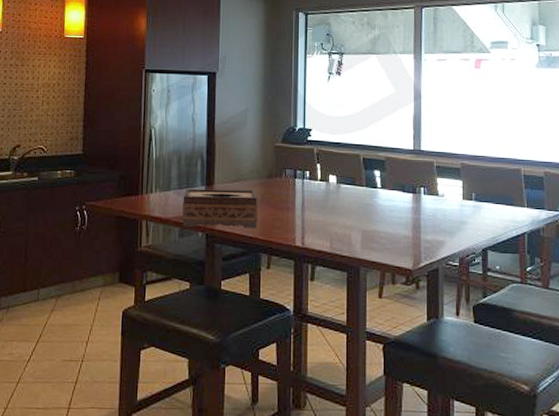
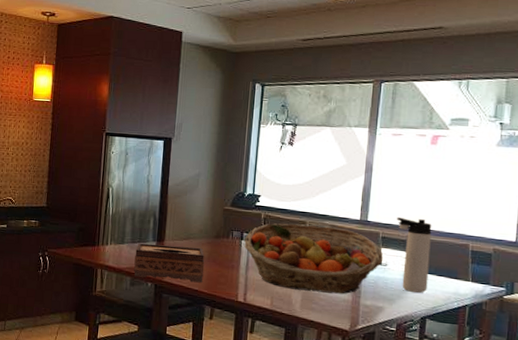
fruit basket: none [298,157,440,230] -> present [244,223,384,294]
thermos bottle: none [449,145,486,223] -> present [397,217,432,293]

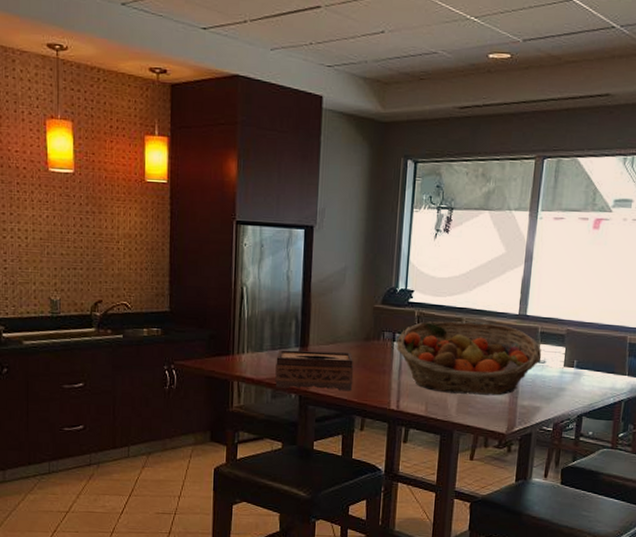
thermos bottle: present [397,217,432,293] -> none [556,310,592,390]

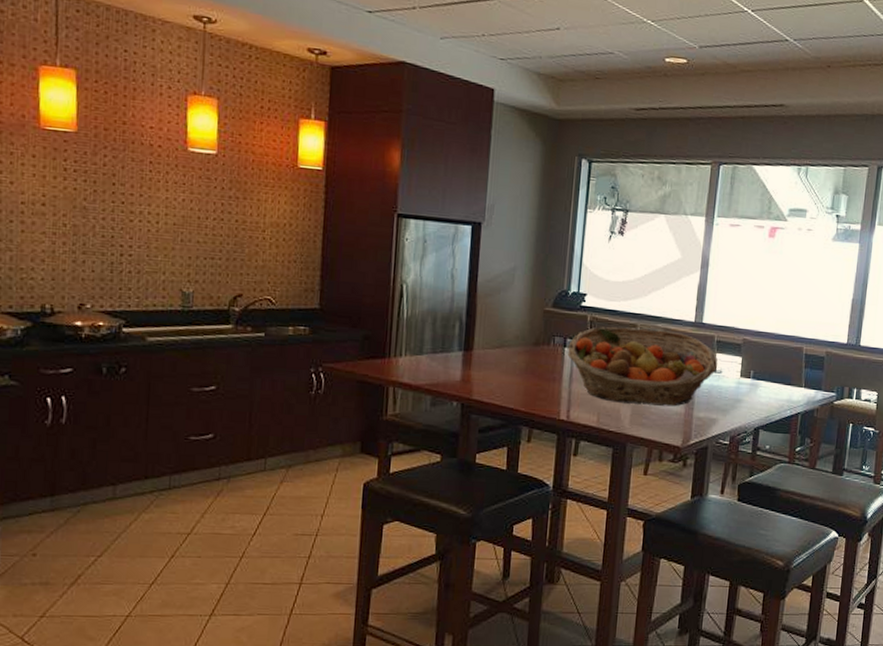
tissue box: present [275,349,354,392] -> none [435,353,522,400]

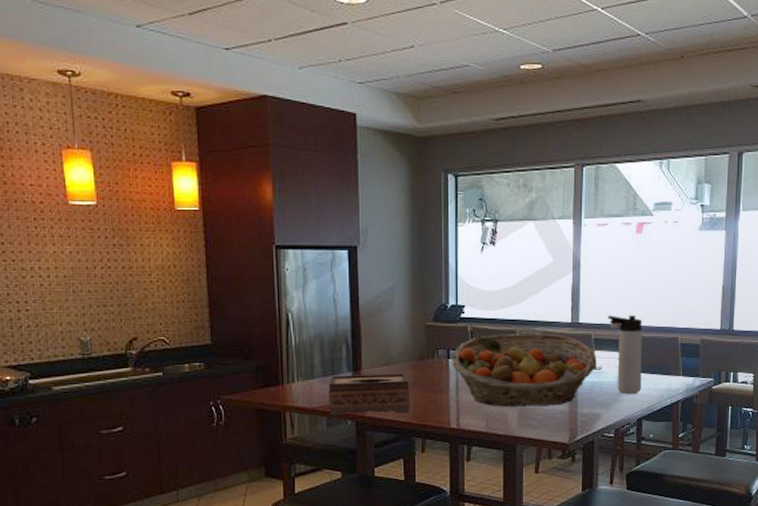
tissue box: none [435,353,522,400] -> present [328,373,410,415]
thermos bottle: none [732,319,768,402] -> present [608,315,642,394]

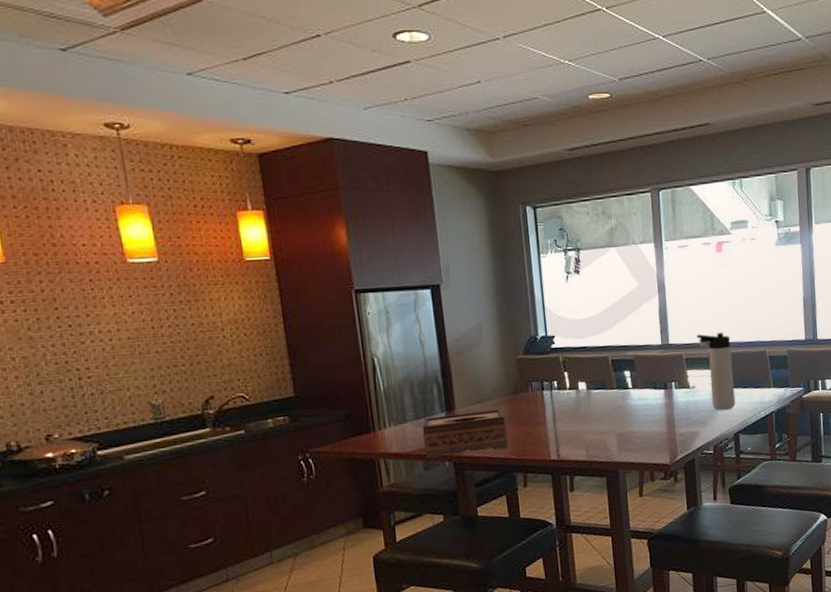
fruit basket: present [452,333,597,407] -> none [546,357,691,434]

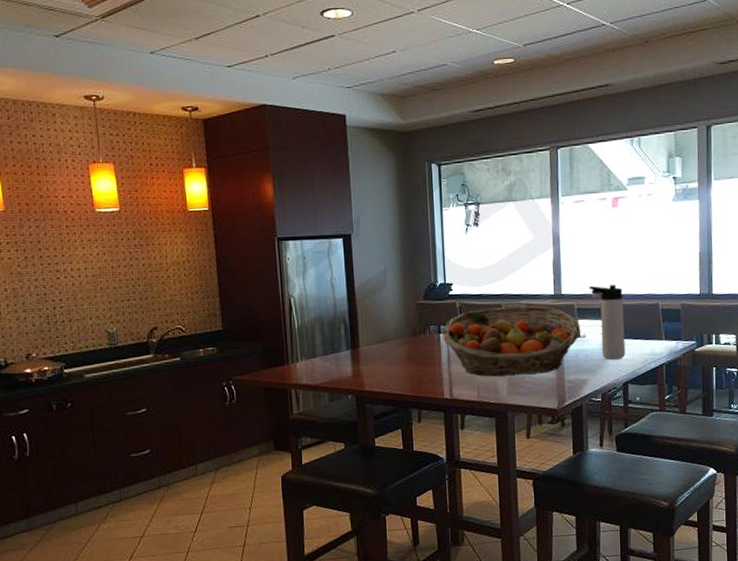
tissue box: present [422,408,508,458] -> none [329,348,406,391]
fruit basket: none [546,357,691,434] -> present [442,306,581,377]

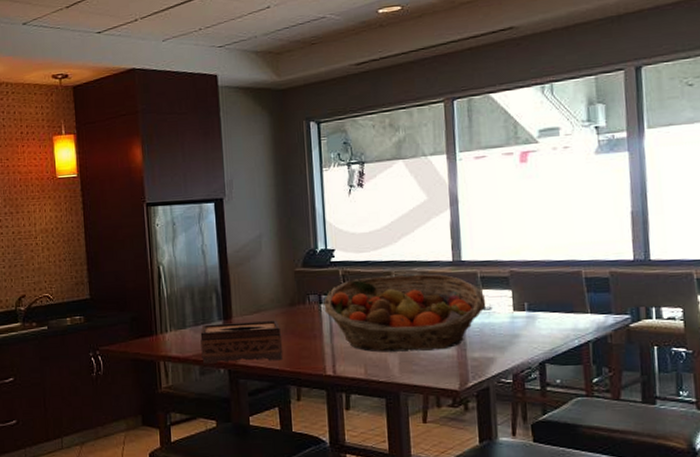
tissue box: none [329,348,406,391] -> present [200,319,283,364]
thermos bottle: present [589,285,626,360] -> none [494,250,542,335]

